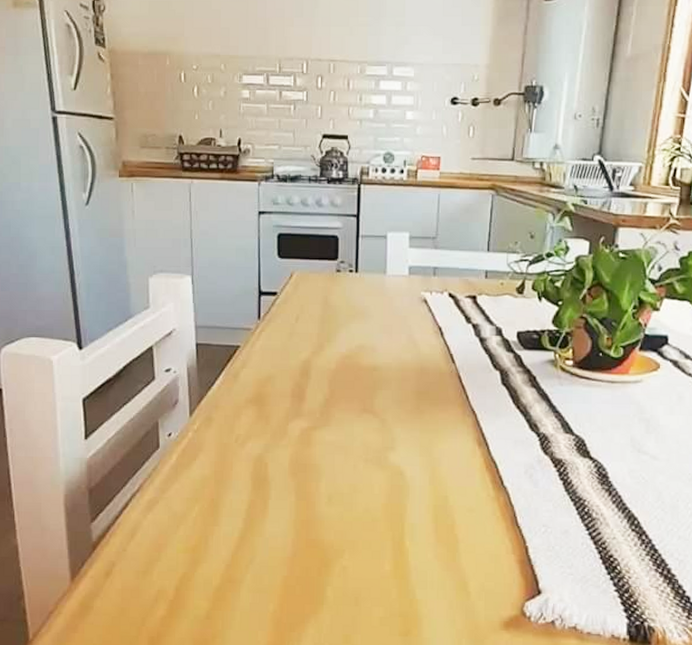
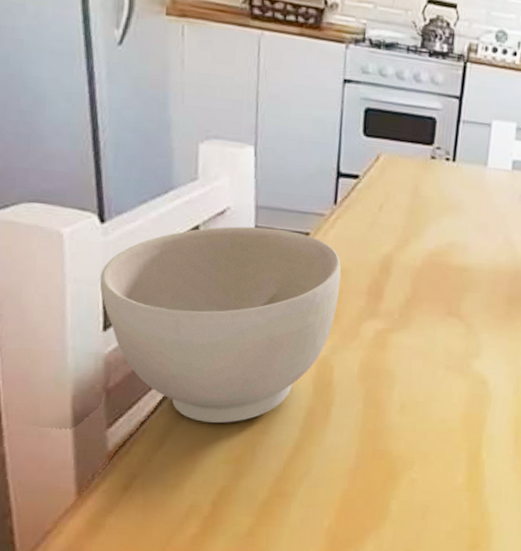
bowl: none [80,343,268,516] -> present [99,226,342,423]

